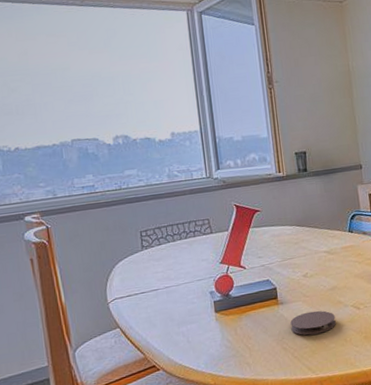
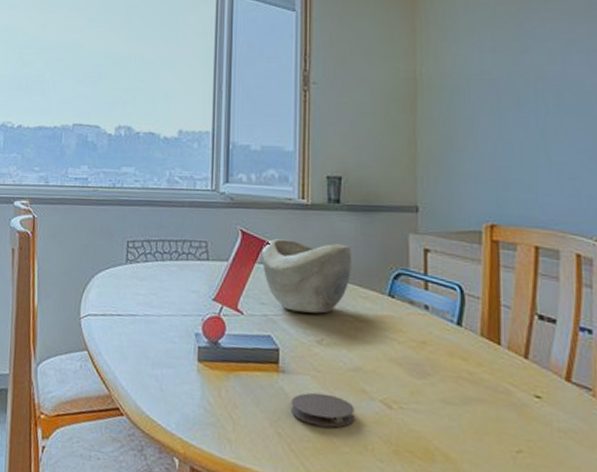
decorative bowl: none [254,201,321,258] -> present [262,239,351,314]

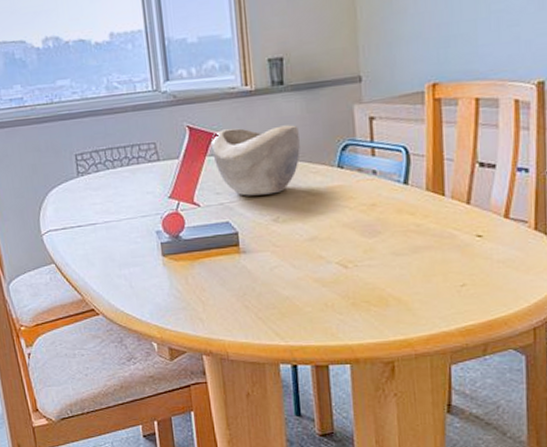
coaster: present [291,392,354,428] -> none [254,265,314,294]

